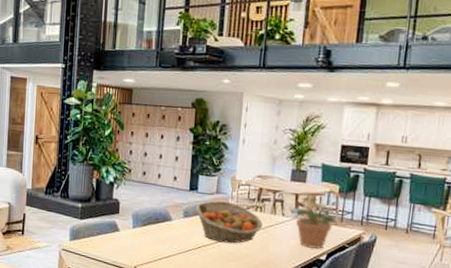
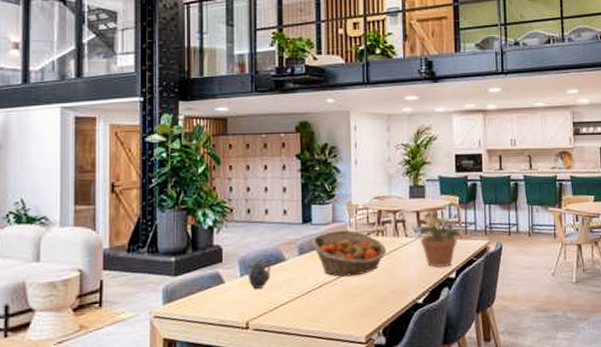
teapot: none [138,219,159,241] -> present [246,263,271,289]

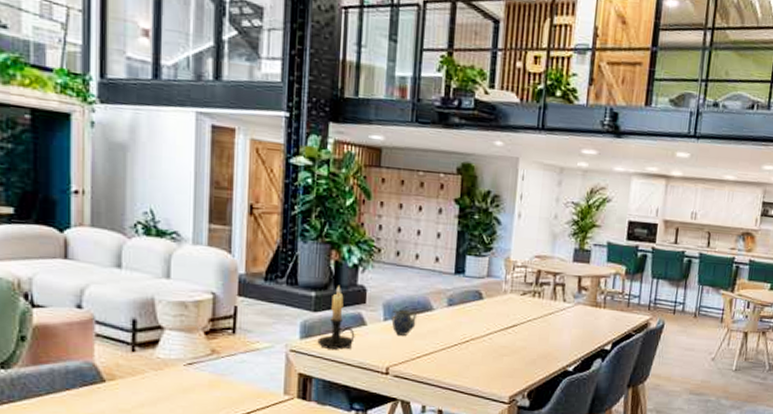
candle holder: none [179,249,214,311] -> present [317,286,355,350]
fruit basket: present [312,230,386,277] -> none [462,286,541,335]
potted plant: present [417,212,462,268] -> none [576,279,624,339]

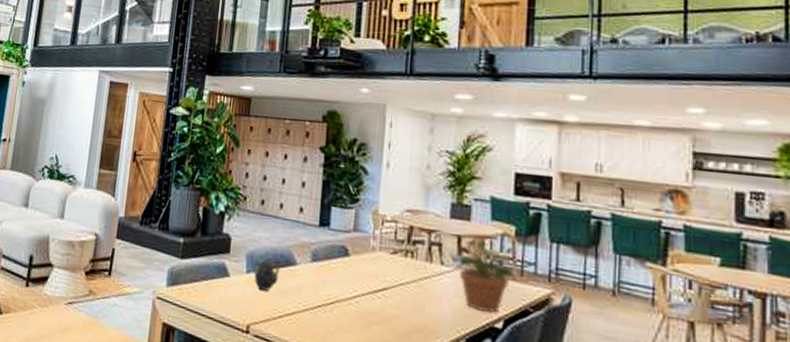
candle holder: present [317,286,355,350] -> none [182,233,218,301]
potted plant: none [576,279,624,339] -> present [456,239,516,313]

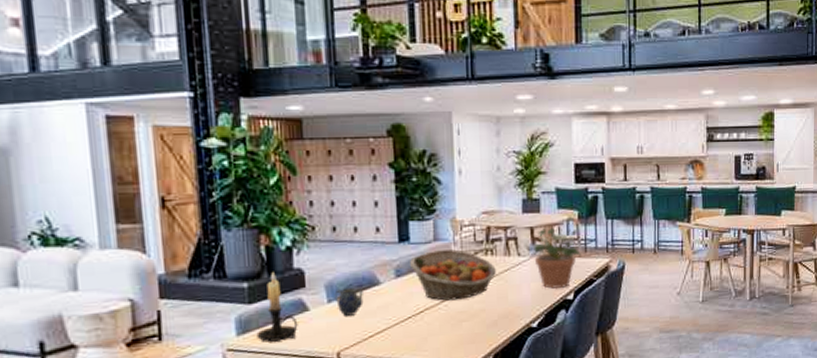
candle holder: none [182,233,218,301] -> present [256,272,298,342]
fruit basket: none [327,241,415,300] -> present [410,249,496,301]

